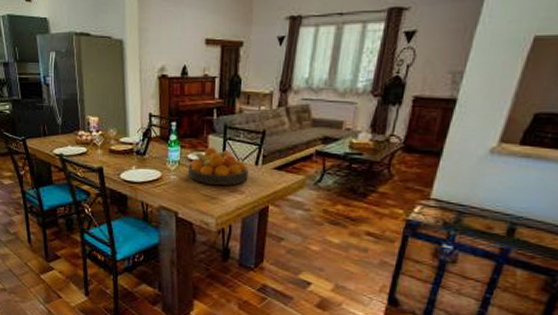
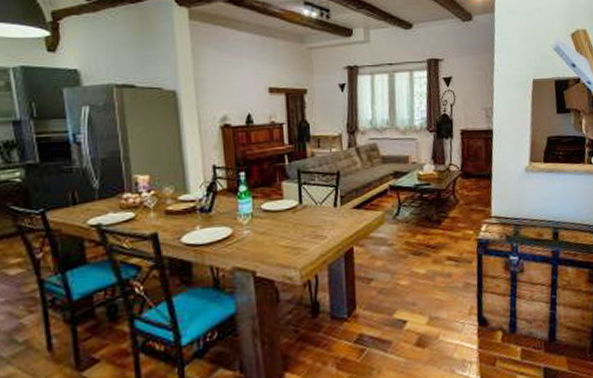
fruit bowl: present [187,147,249,186] -> none [262,193,329,235]

